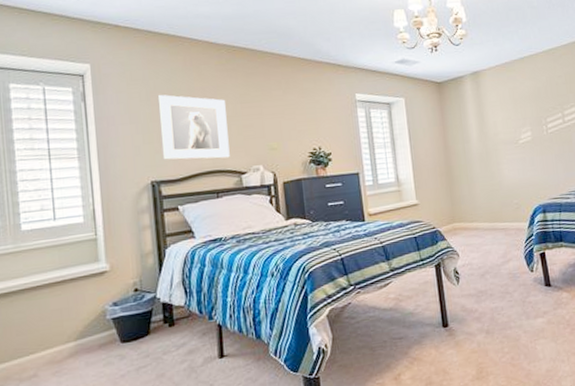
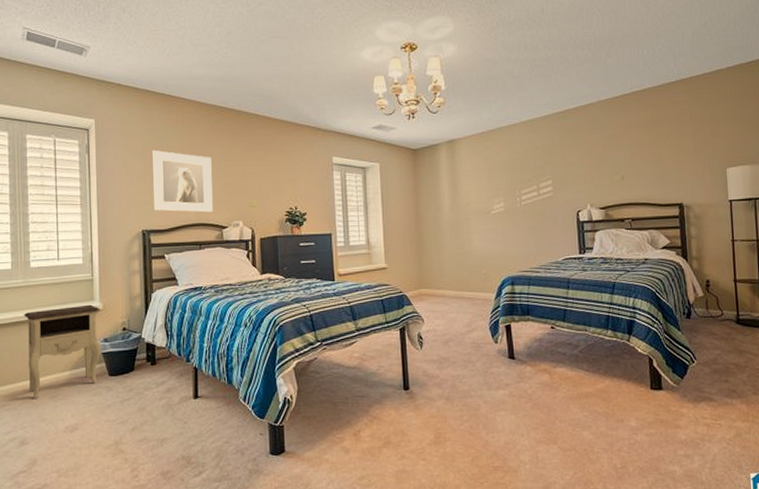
nightstand: none [16,266,111,377] -> present [24,304,102,399]

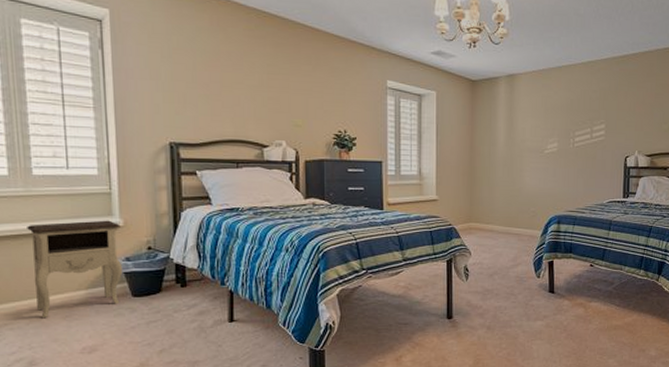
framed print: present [151,149,213,213] -> none [180,52,253,129]

